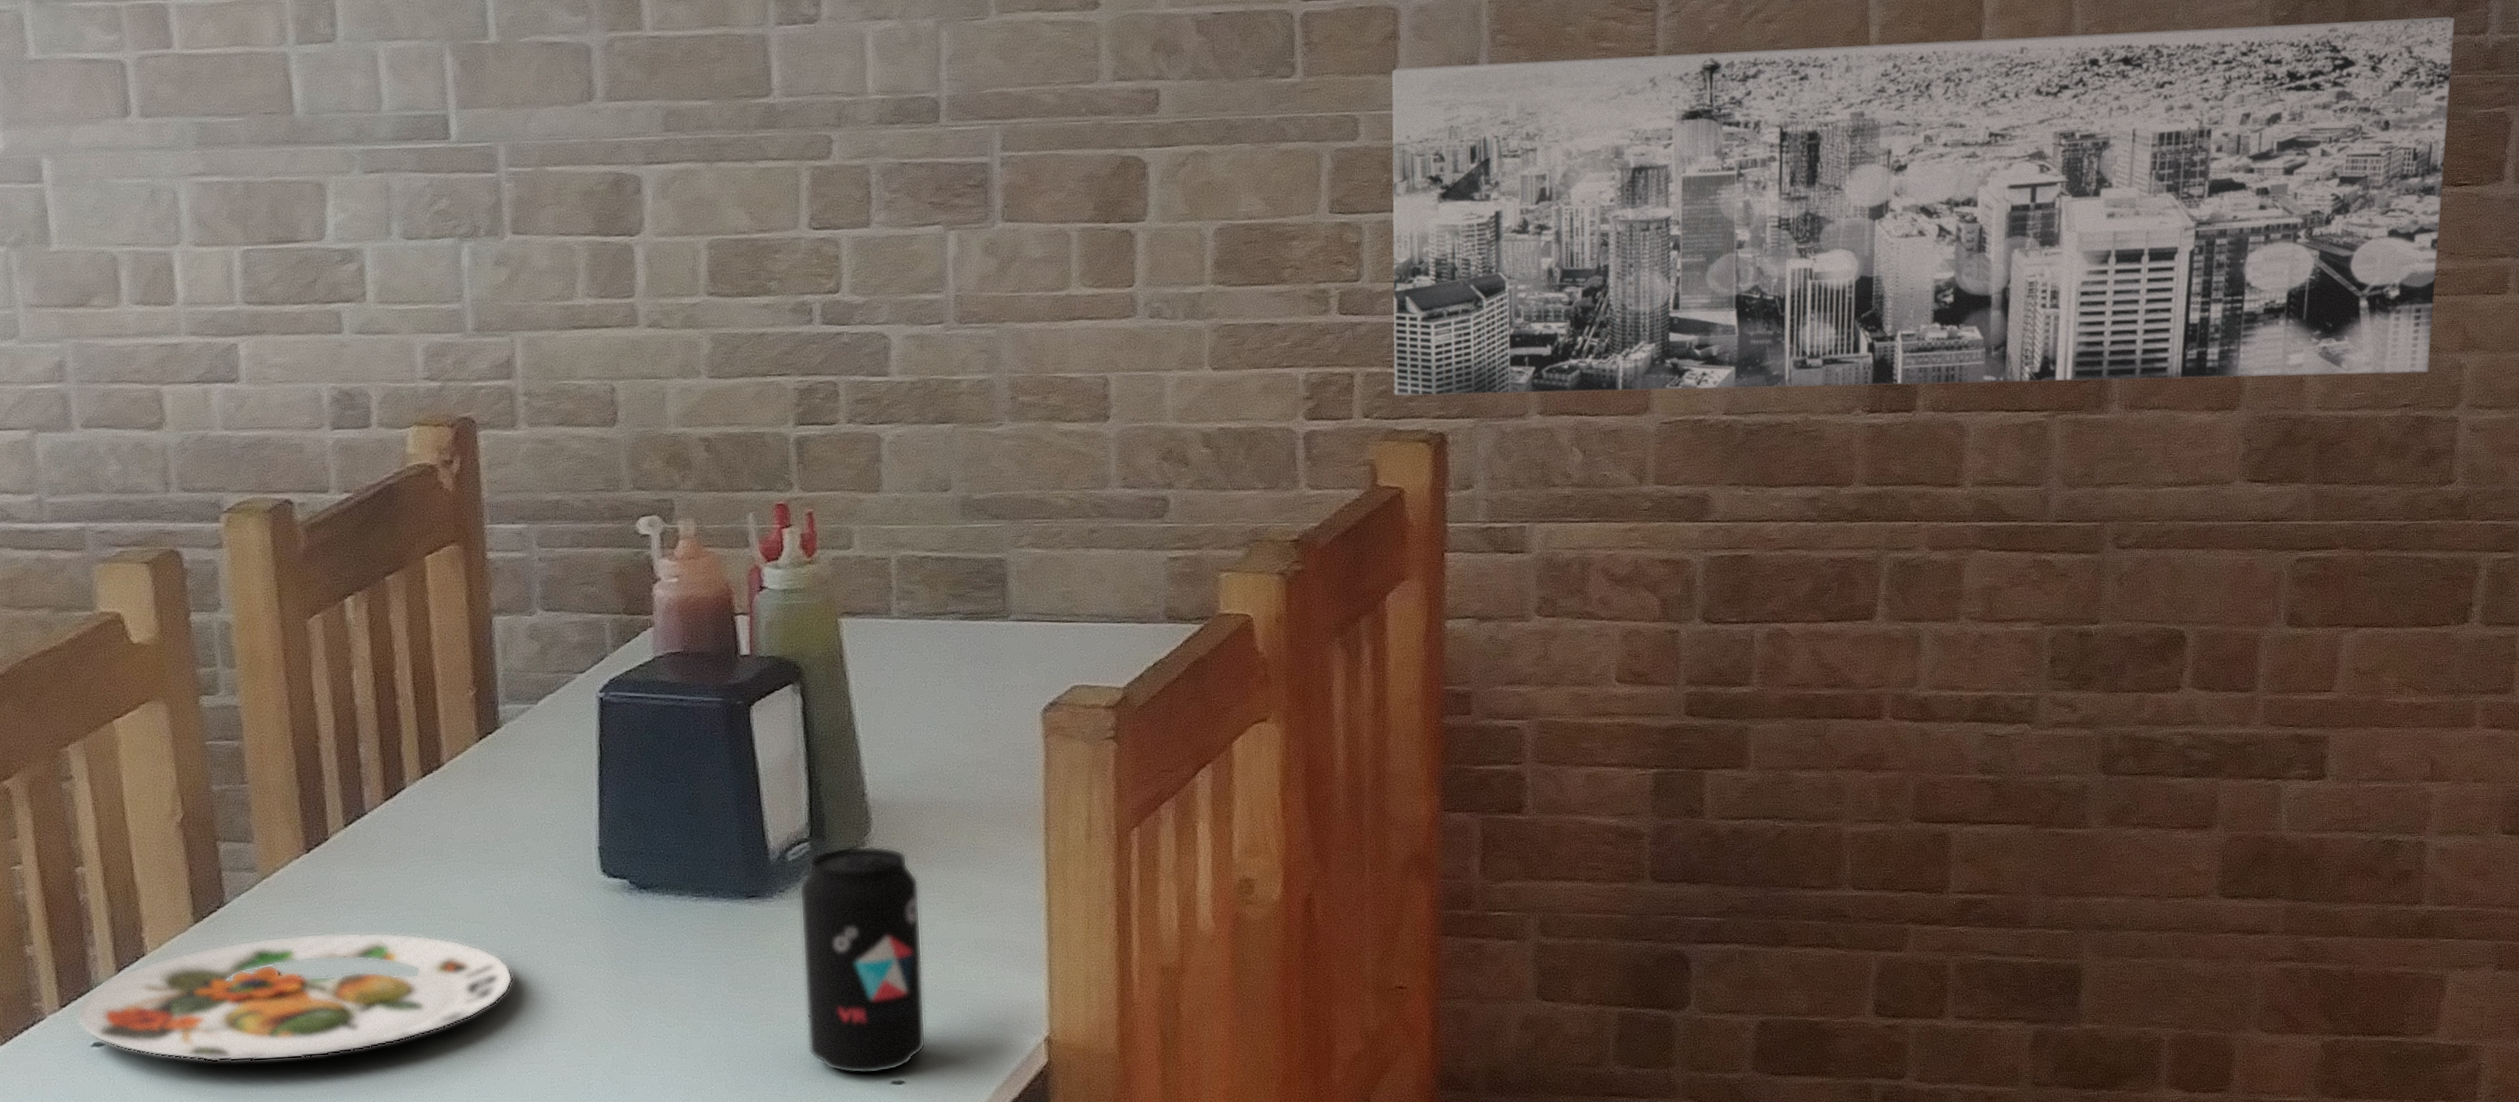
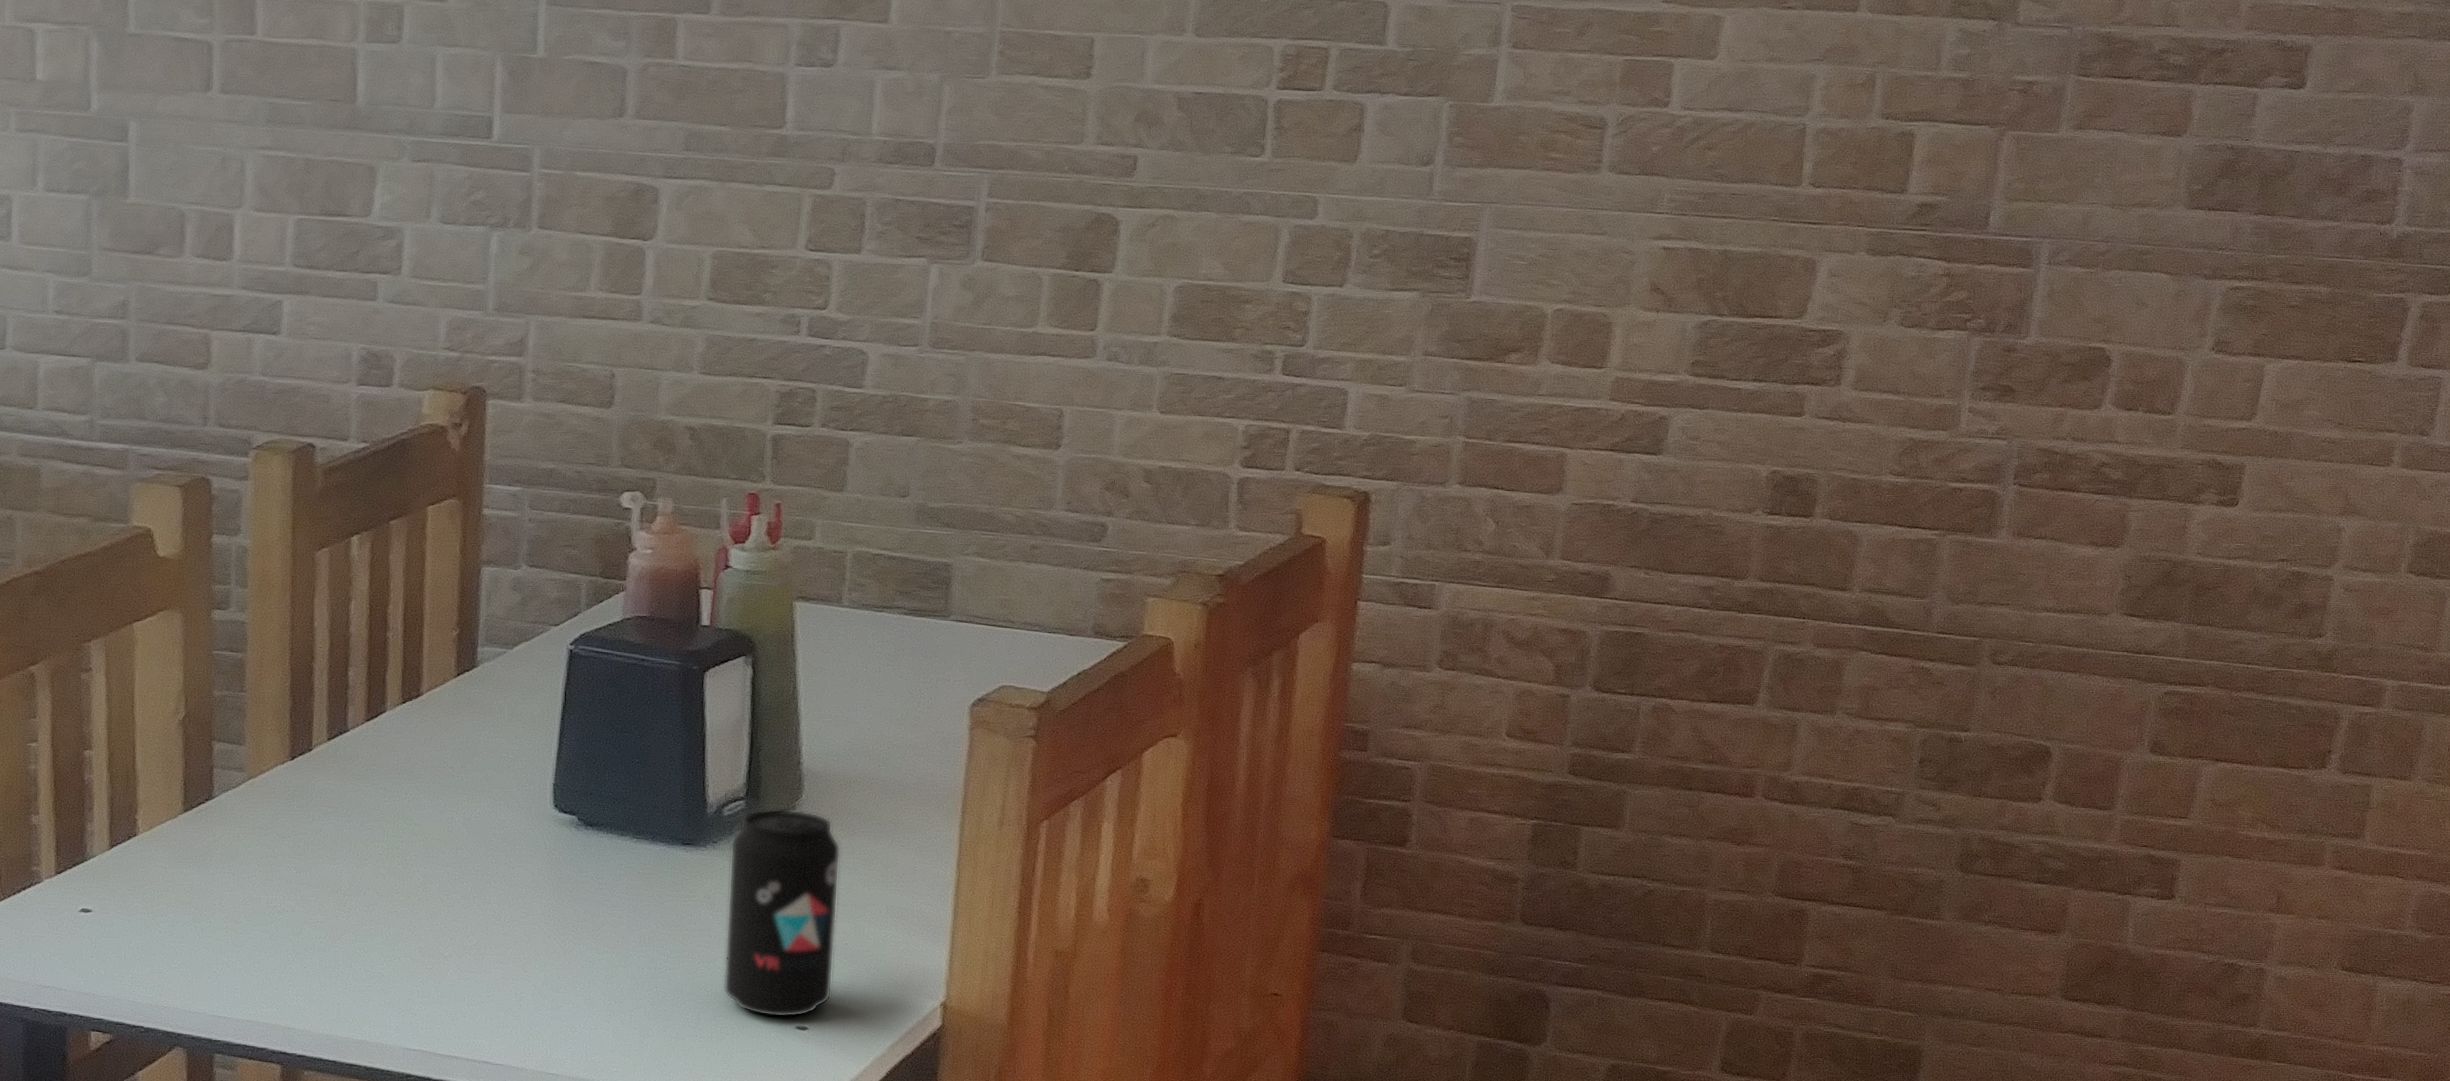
plate: present [76,932,513,1063] -> none [69,832,463,944]
wall art: present [1392,17,2455,396] -> none [1325,158,2363,532]

